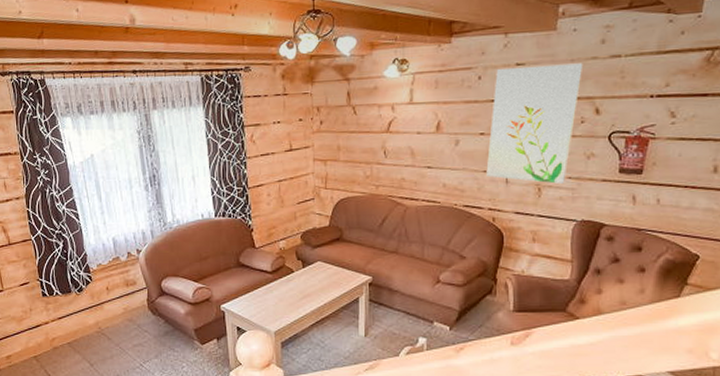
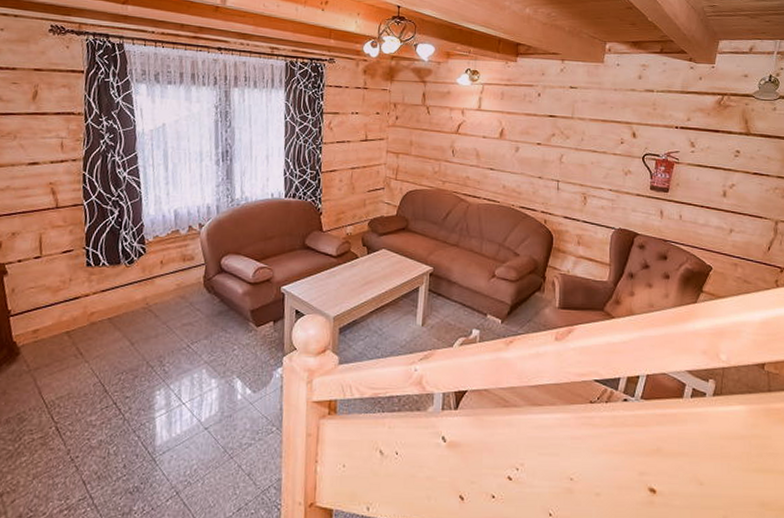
wall art: present [486,63,583,184] -> none [541,89,624,194]

